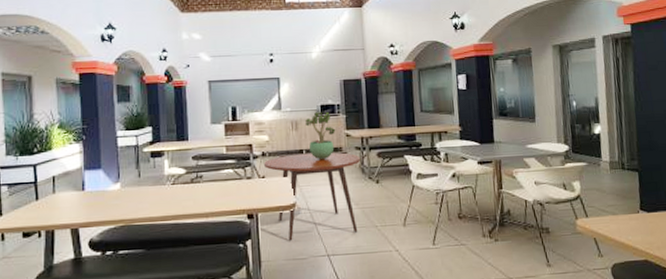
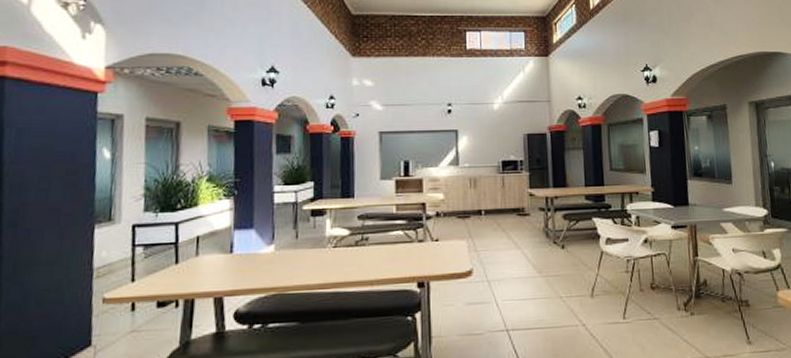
dining table: present [264,152,361,241] -> none [438,214,545,313]
potted plant: present [306,112,336,160] -> none [485,168,518,222]

